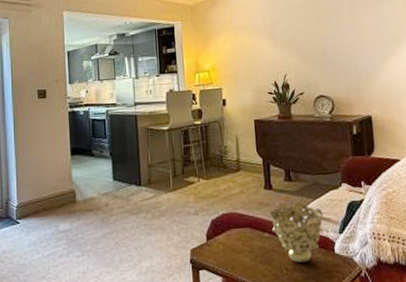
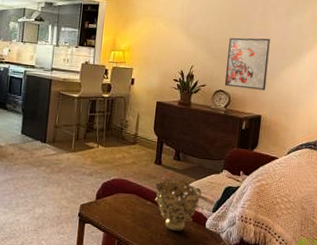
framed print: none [320,31,370,91] -> present [224,37,270,91]

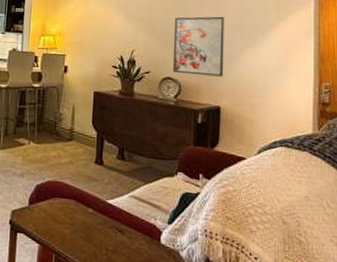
decorative bowl: present [155,178,202,231] -> none [97,181,153,246]

